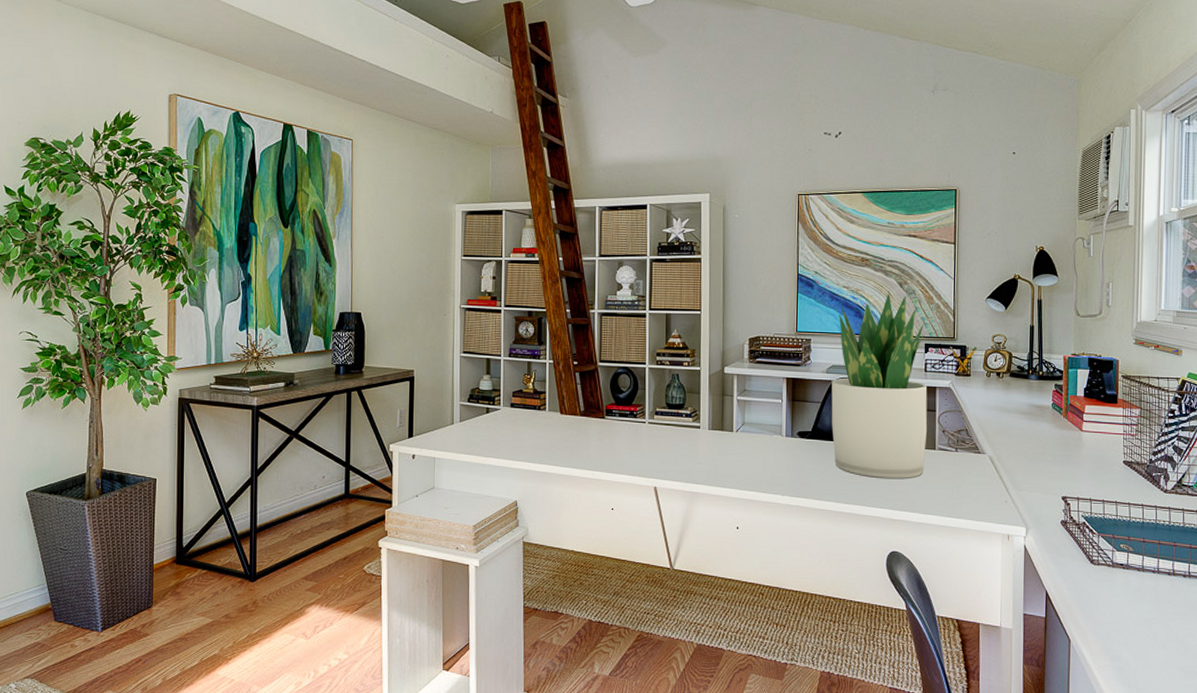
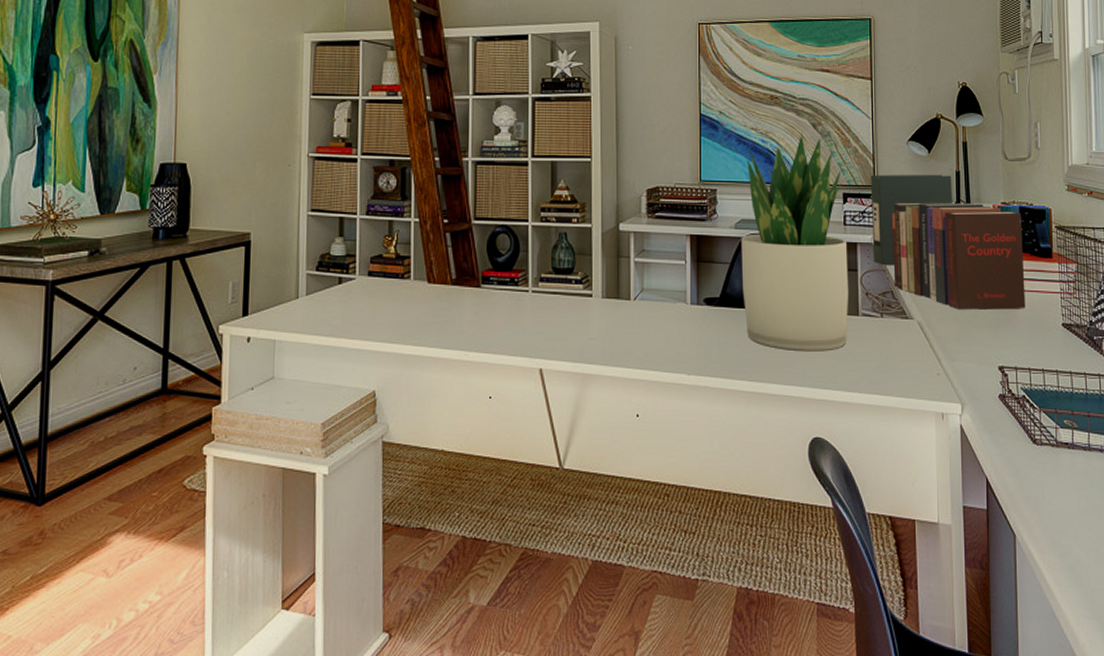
binder: none [950,328,1026,407] -> present [870,174,952,266]
books: none [968,353,1091,448] -> present [891,202,1026,310]

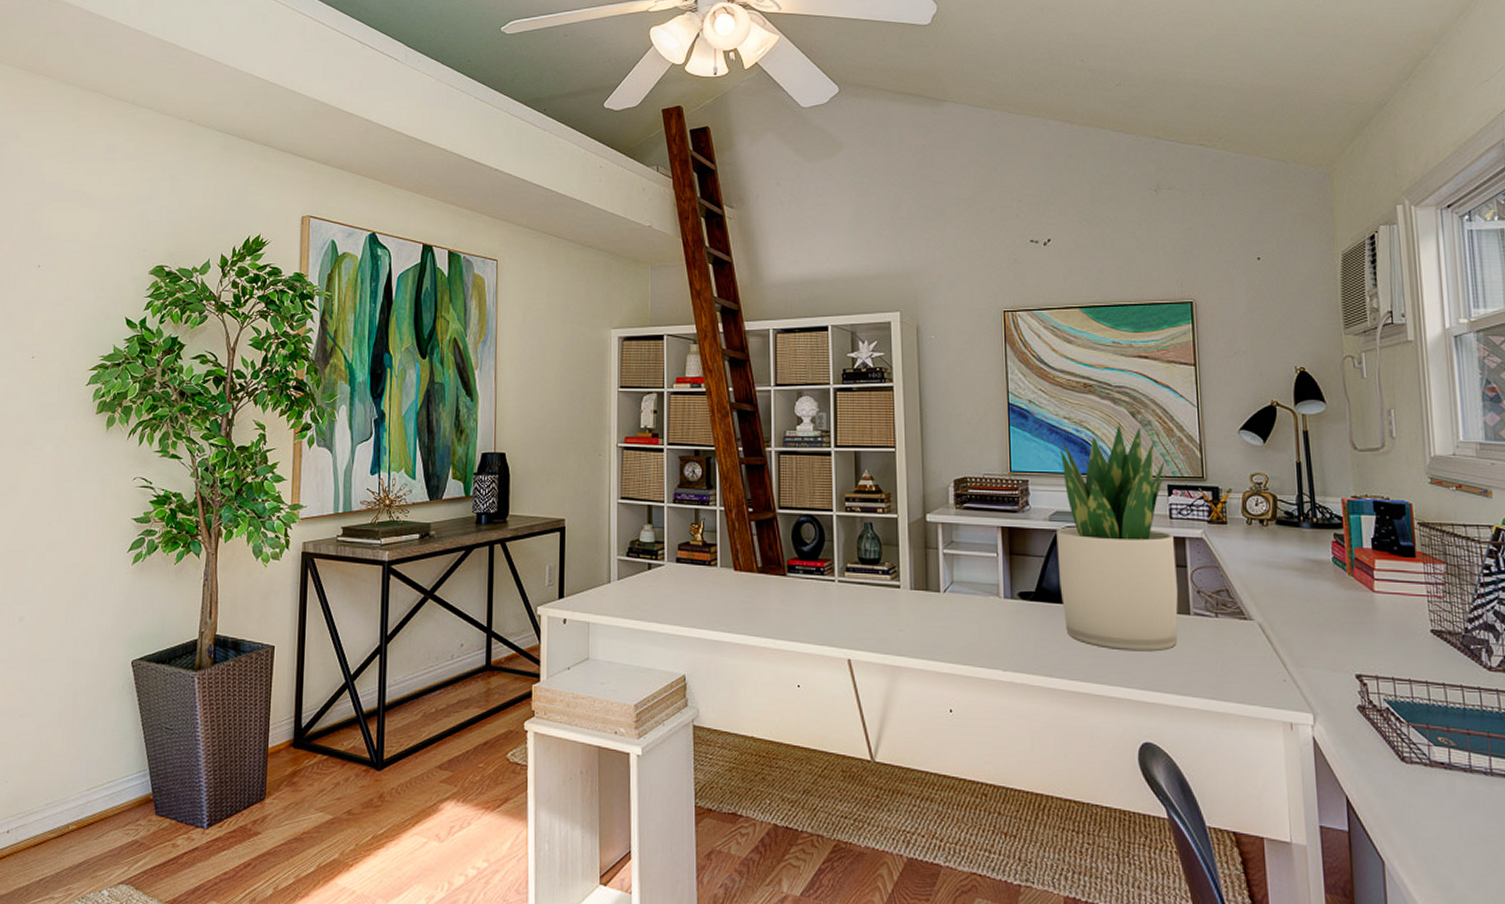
binder: present [870,174,952,266] -> none [1197,465,1294,562]
books: present [891,202,1026,310] -> none [1223,495,1386,613]

